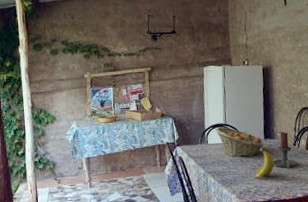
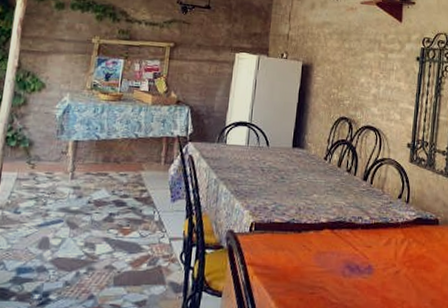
fruit basket: present [215,127,264,158] -> none [238,126,291,166]
banana: present [254,148,275,178] -> none [275,158,300,194]
candle holder: present [273,131,298,168] -> none [299,141,326,186]

